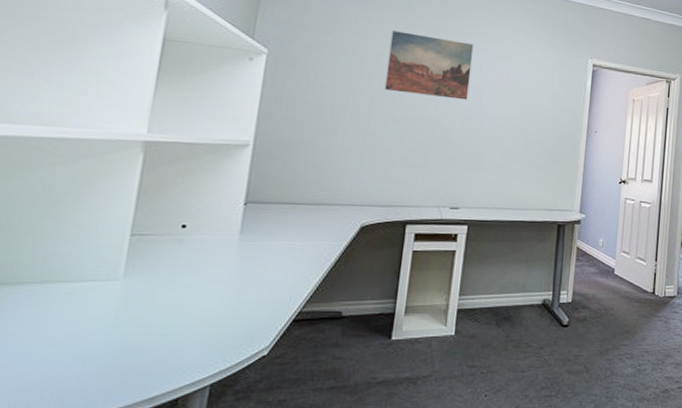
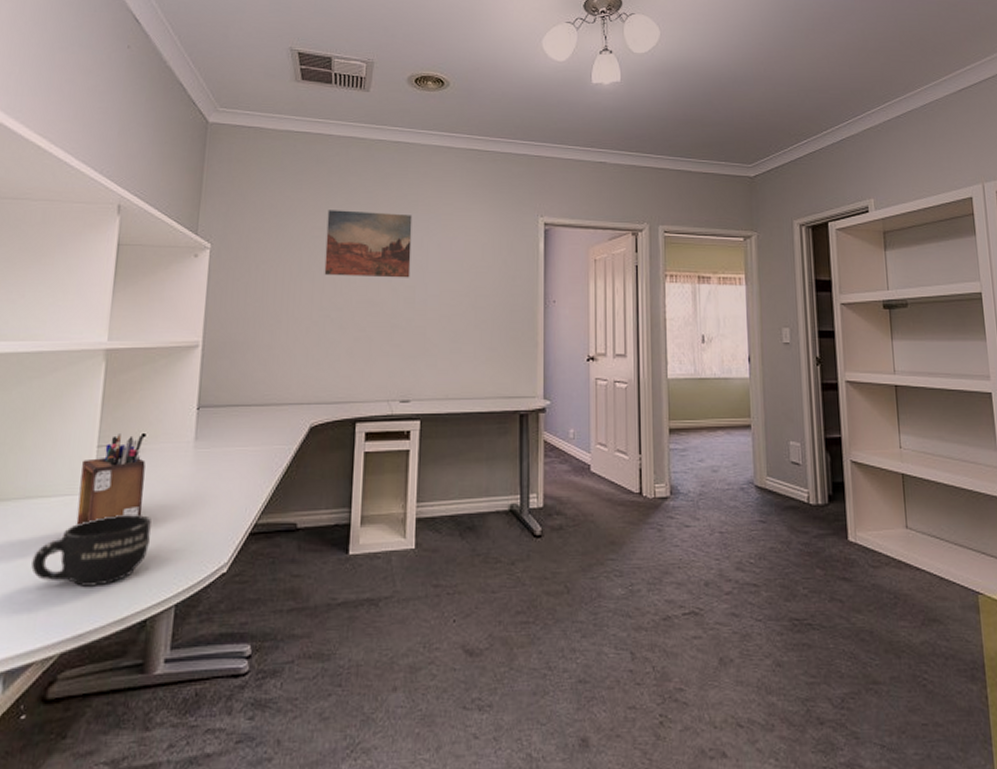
mug: none [47,300,189,368] -> present [31,513,151,587]
desk organizer: none [102,224,185,310] -> present [76,434,146,526]

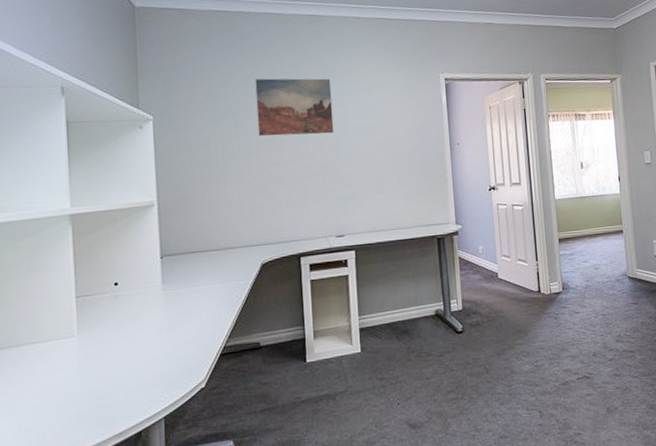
mug: present [31,513,151,587] -> none [33,349,135,412]
desk organizer: present [76,434,146,526] -> none [65,284,125,363]

